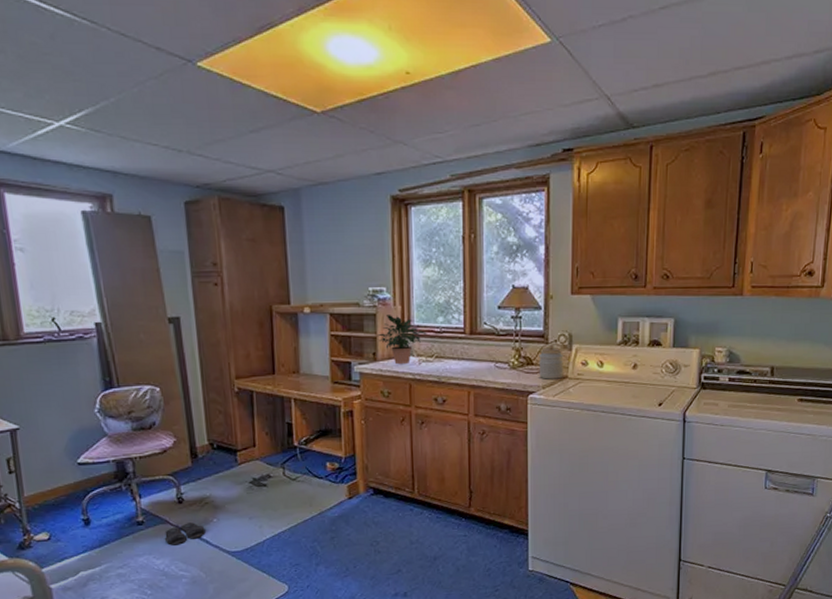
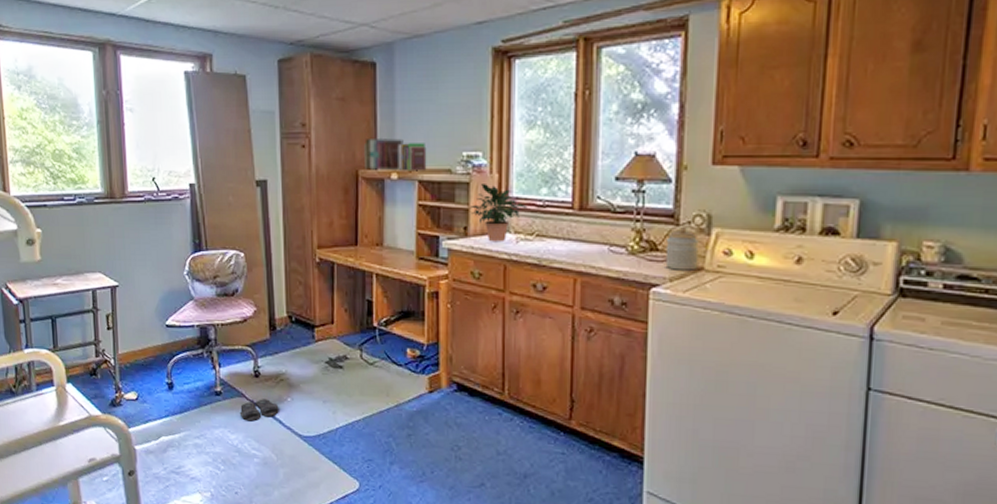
books: none [277,275,316,305] -> present [364,137,405,170]
books: none [309,280,337,306] -> present [398,143,427,171]

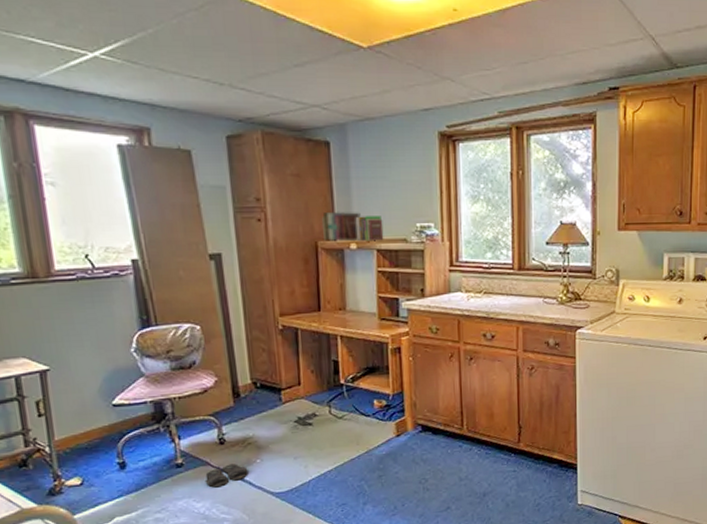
potted plant: present [469,184,528,243] -> none [424,251,476,301]
jar: present [665,226,699,271] -> none [586,279,611,314]

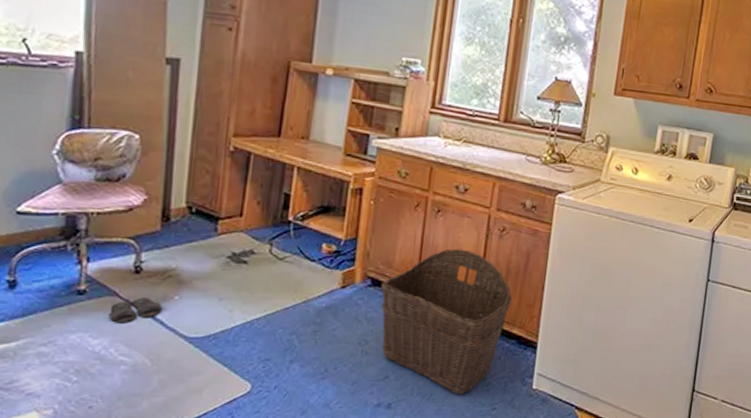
books: present [322,211,362,241] -> none [298,31,345,66]
books: present [355,216,384,242] -> none [336,40,367,71]
wicker basket: none [431,390,549,516] -> present [381,248,513,395]

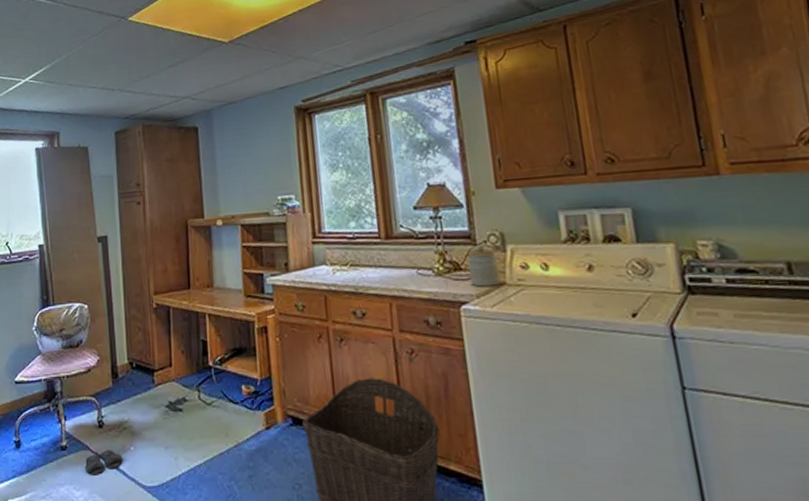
jar: none [570,143,599,181] -> present [467,245,501,287]

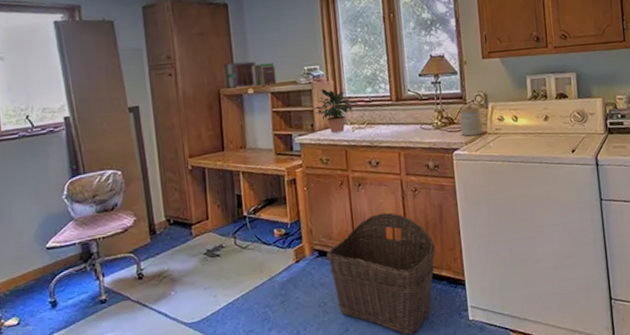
slippers: present [84,450,123,475] -> none [125,297,164,321]
books: none [192,189,227,219] -> present [223,61,257,89]
books: none [221,191,248,218] -> present [251,63,277,87]
potted plant: none [287,223,340,275] -> present [313,89,358,134]

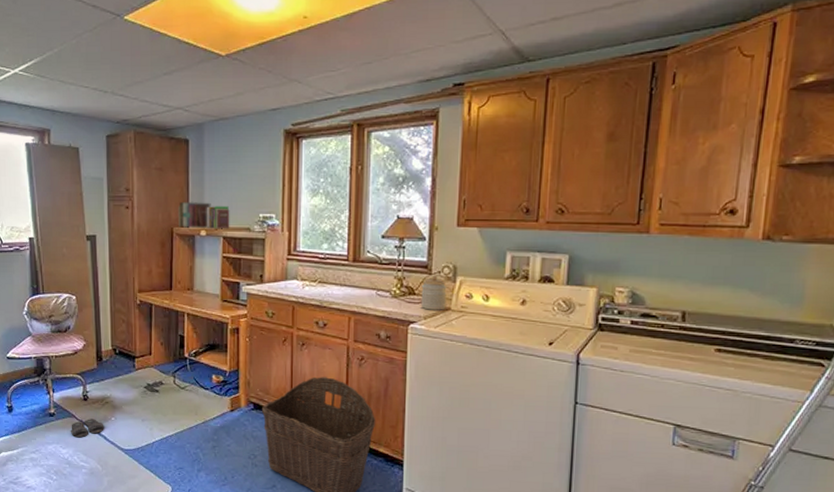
slippers: none [125,297,164,321] -> present [70,419,104,438]
potted plant: present [313,89,358,134] -> none [264,240,312,288]

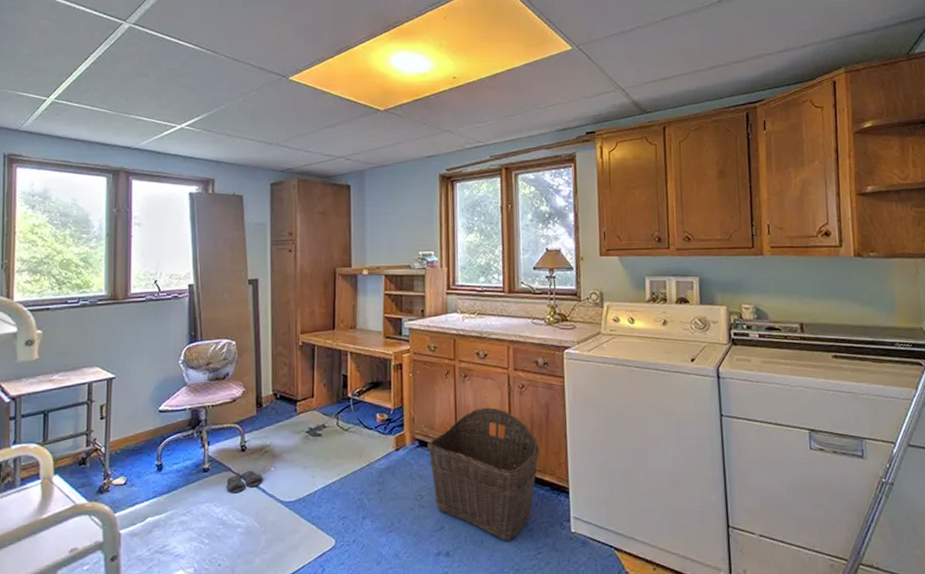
books: present [179,201,212,228] -> none [341,242,374,268]
books: present [206,206,230,229] -> none [368,246,391,268]
jar: present [420,275,447,310] -> none [572,301,597,335]

